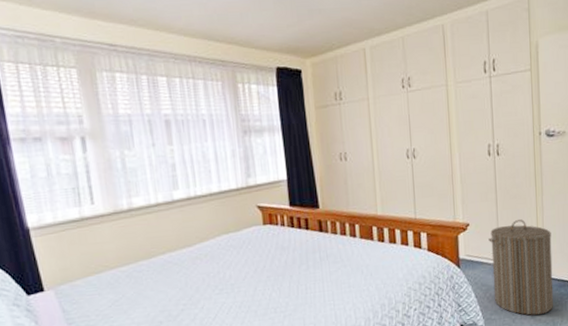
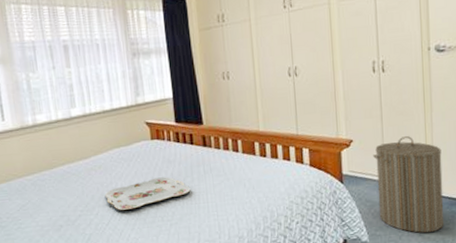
serving tray: none [211,265,306,303] -> present [104,177,191,210]

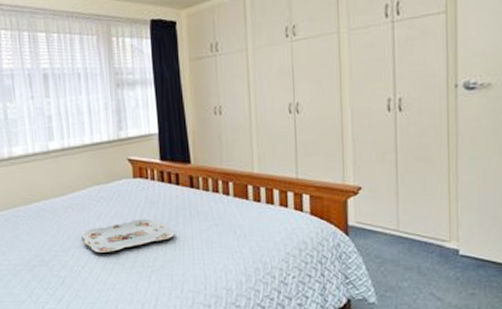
laundry hamper: present [373,136,444,233] -> none [385,185,469,297]

